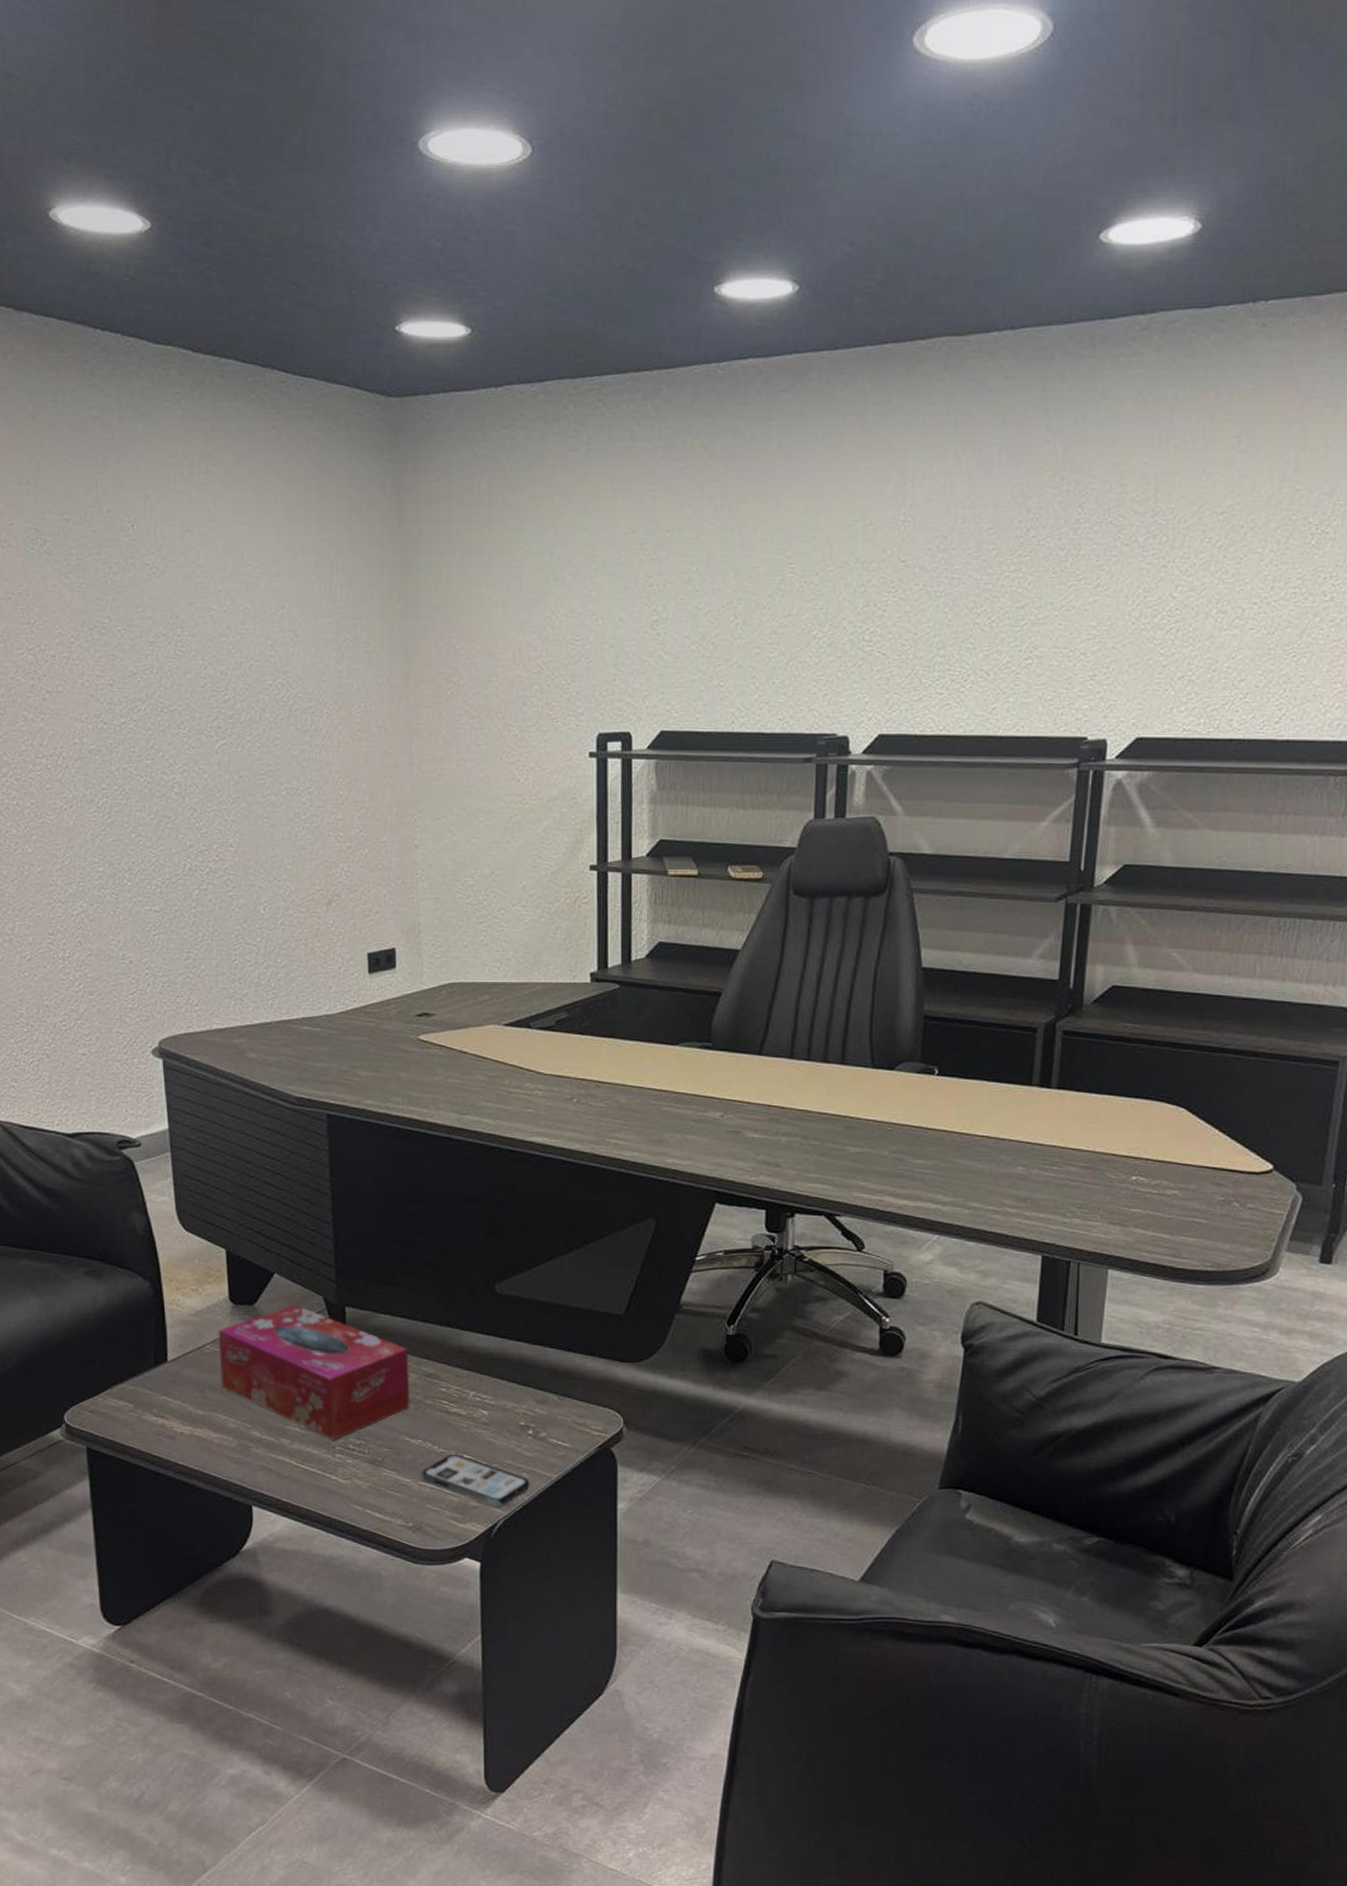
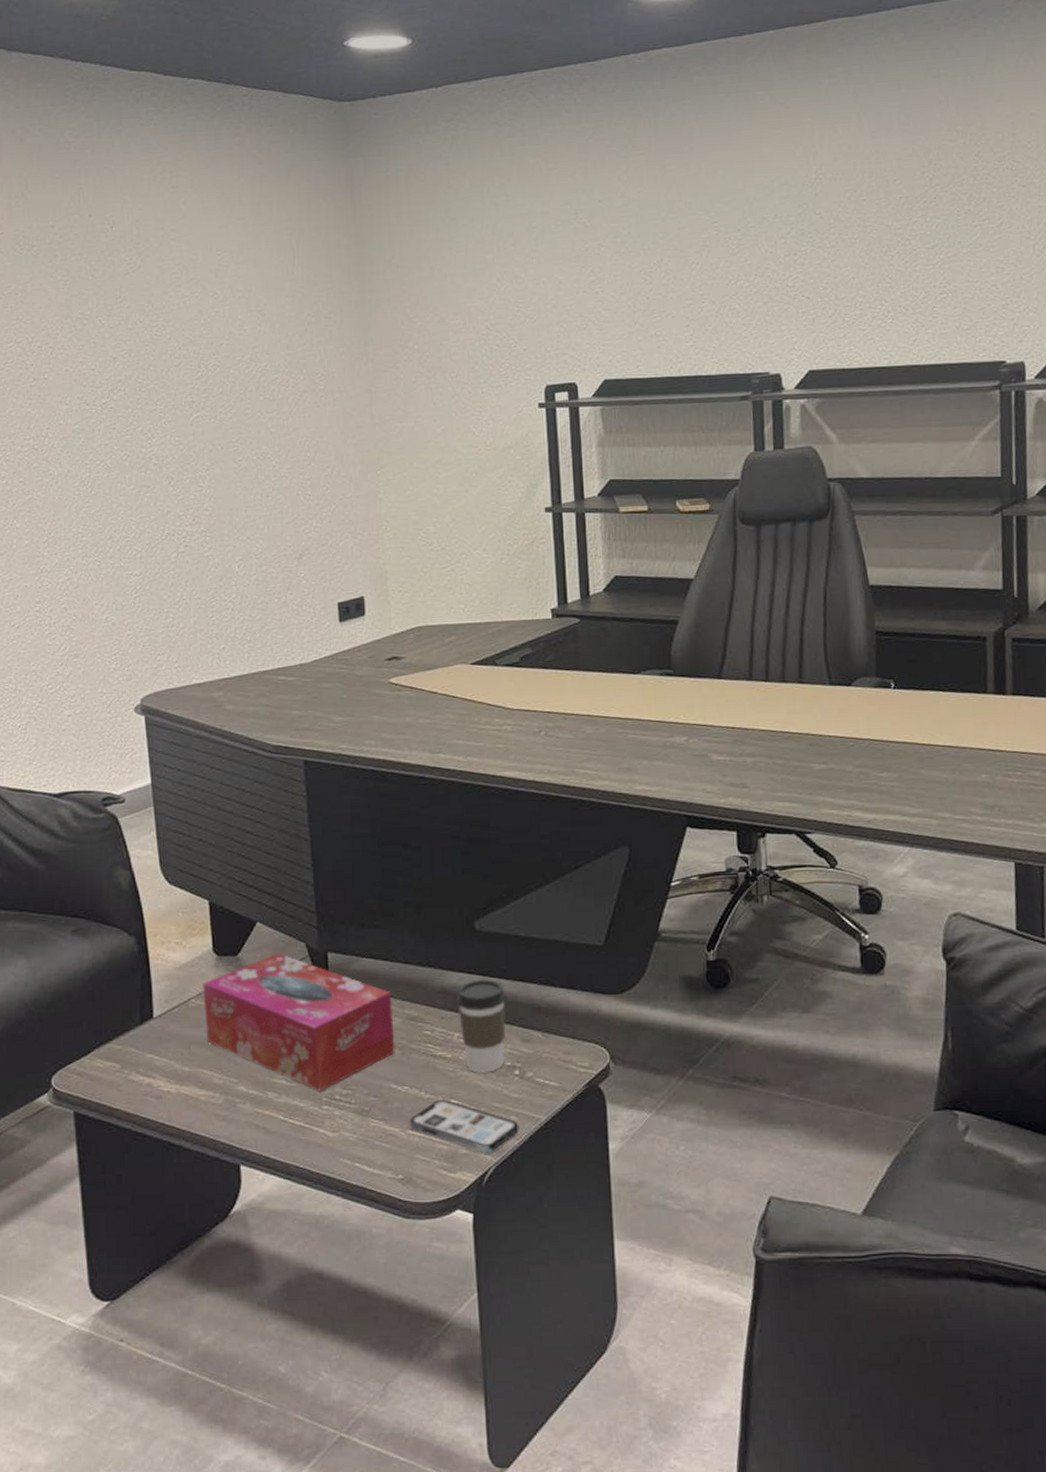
coffee cup: none [473,1341,523,1431] -> present [456,979,506,1073]

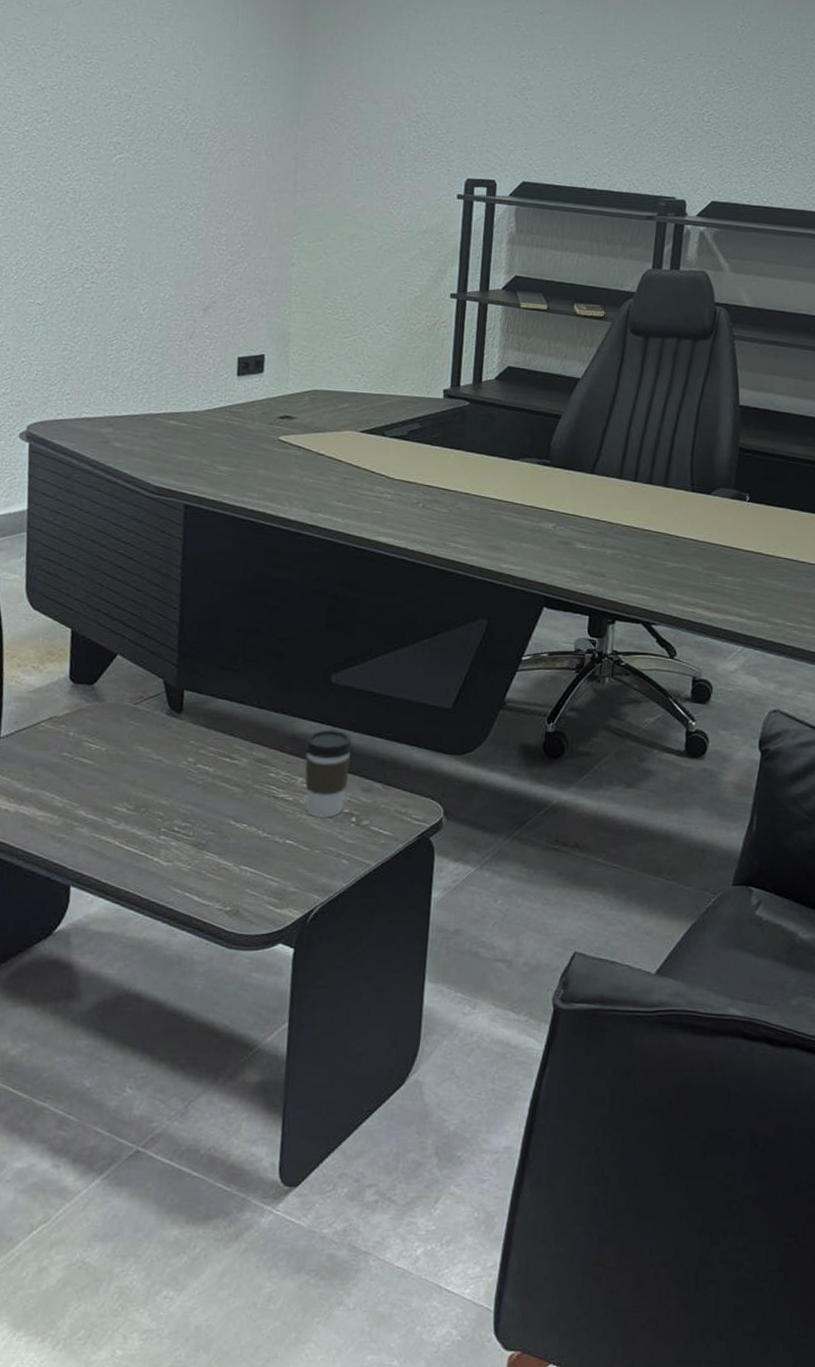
tissue box: present [203,952,395,1091] -> none [52,686,242,822]
smartphone: present [409,1100,519,1154] -> none [243,839,349,894]

